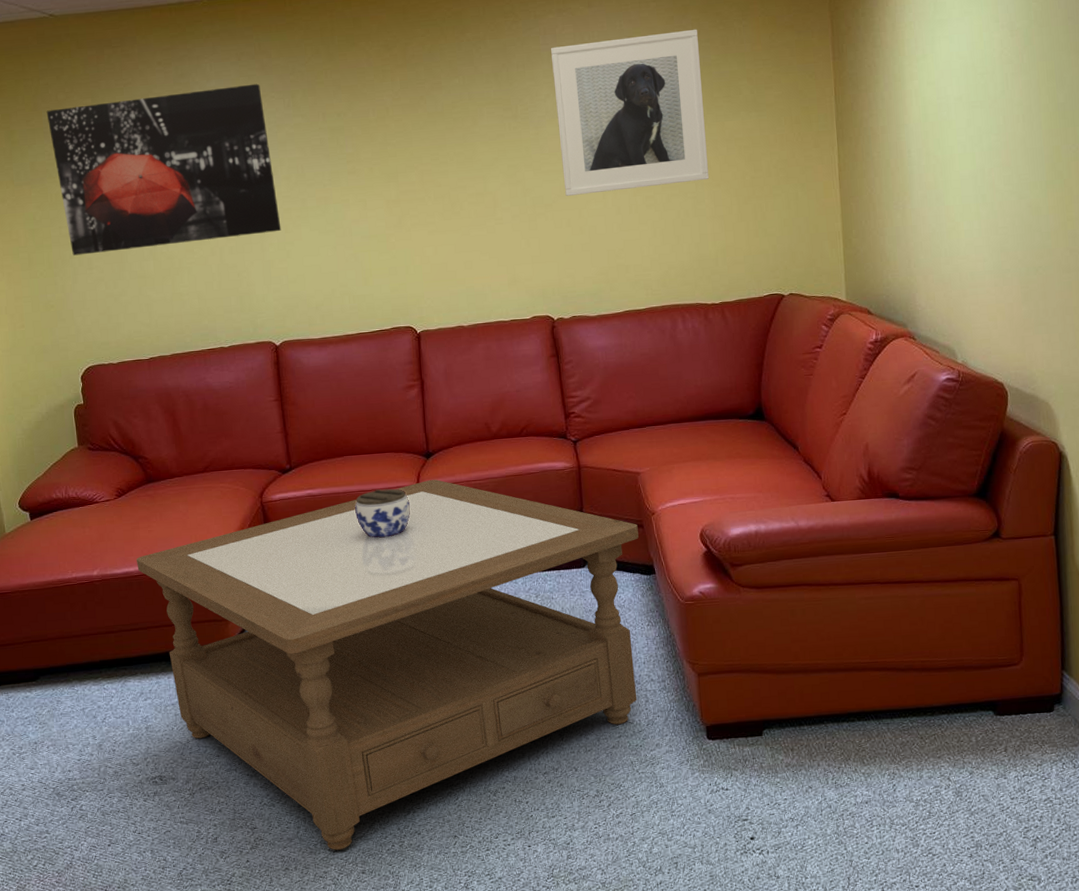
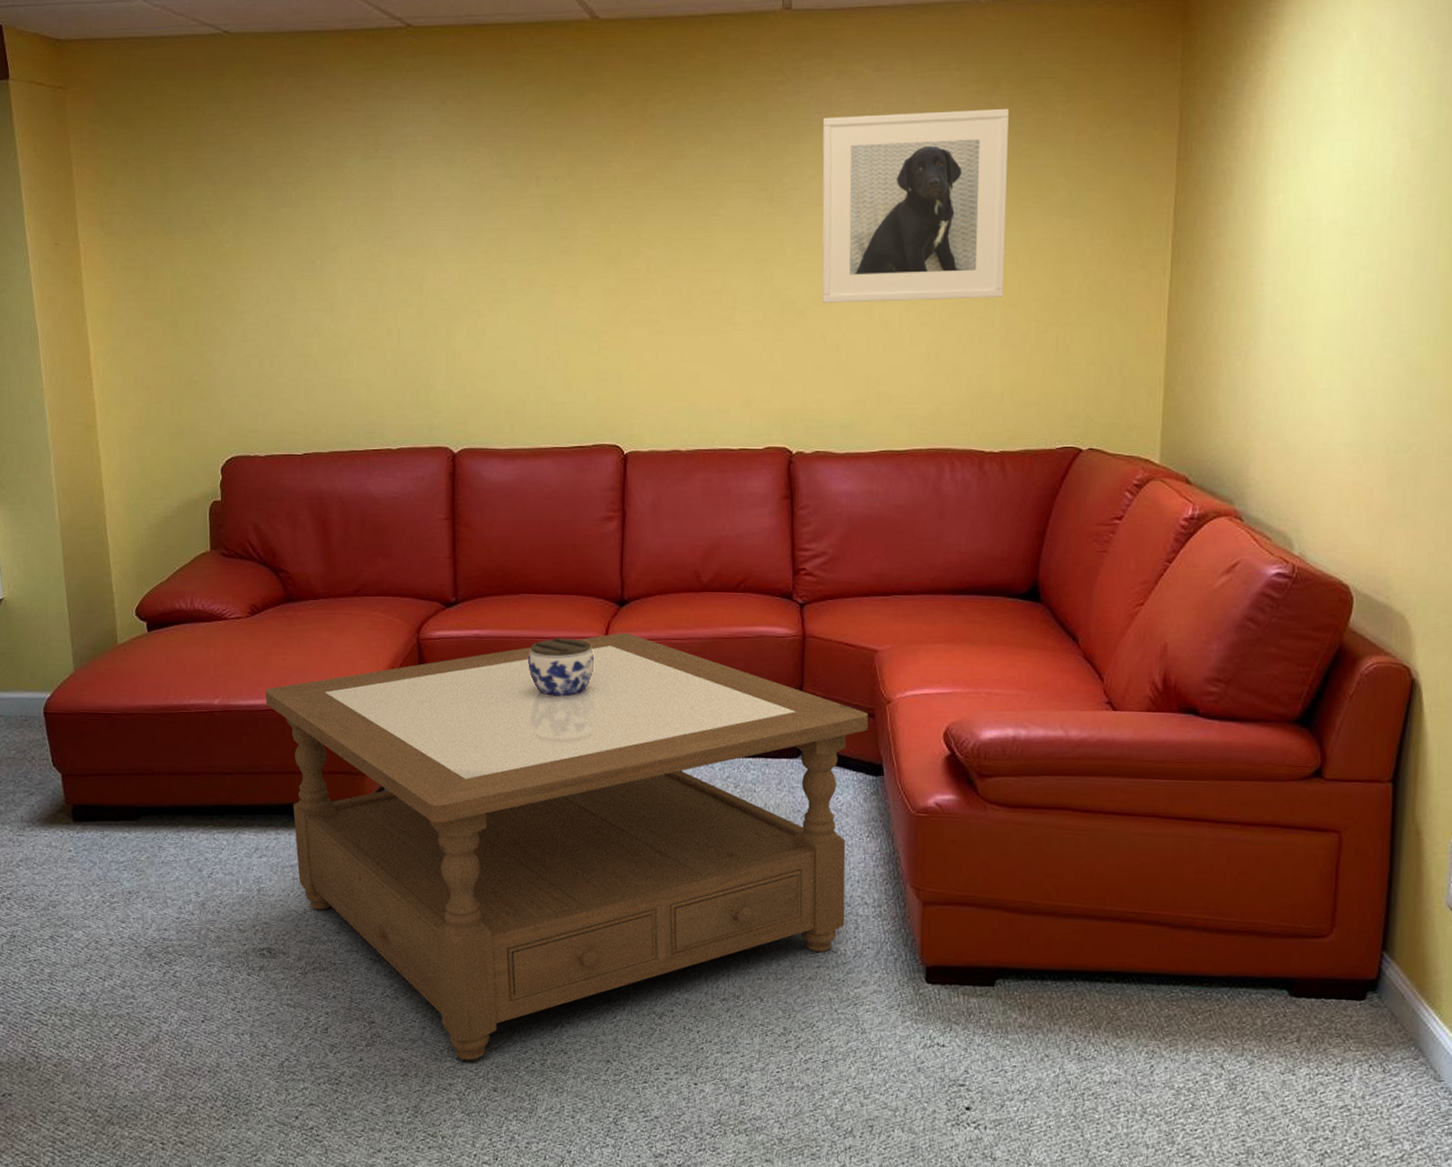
wall art: present [46,83,282,256] -> none [210,134,474,323]

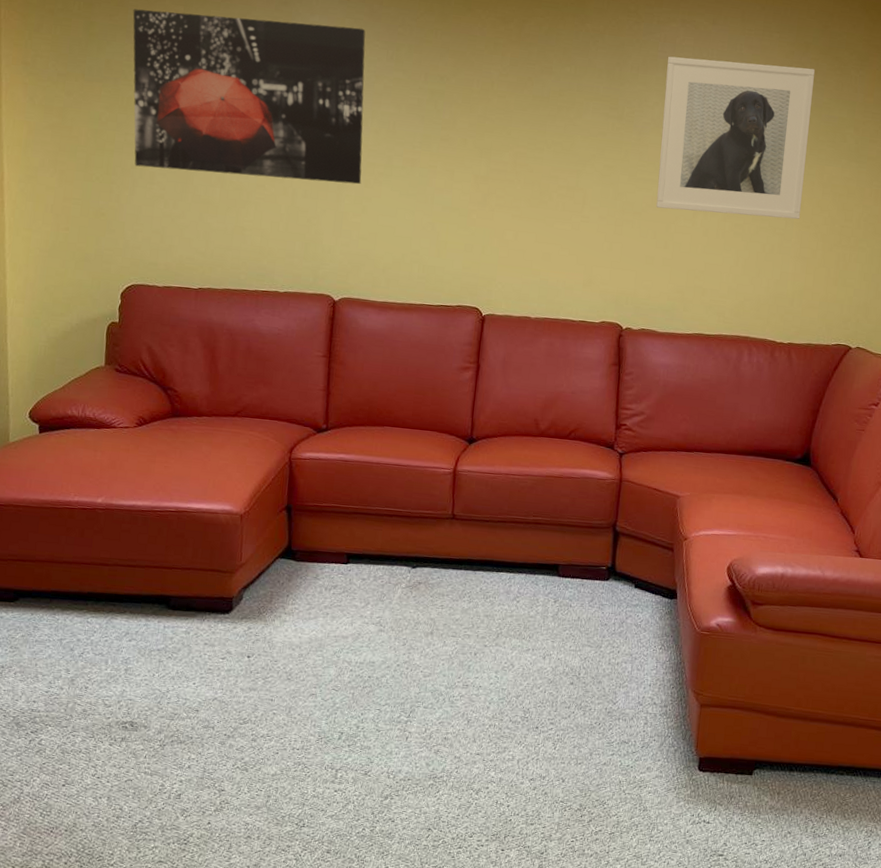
wall art: none [210,134,474,323] -> present [133,9,366,185]
coffee table: present [264,632,868,1061] -> none [145,465,668,826]
jar: present [528,638,595,697] -> none [385,466,444,517]

